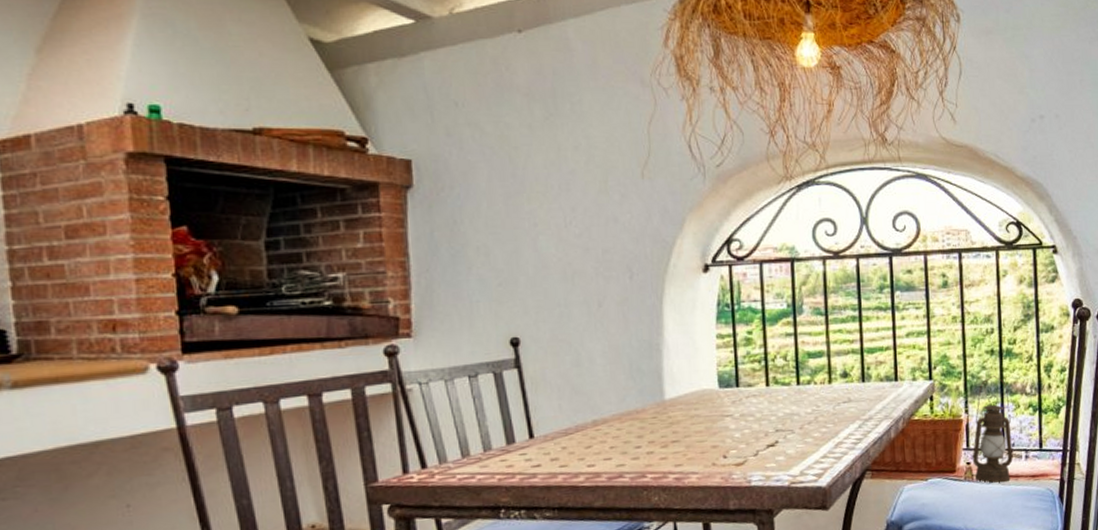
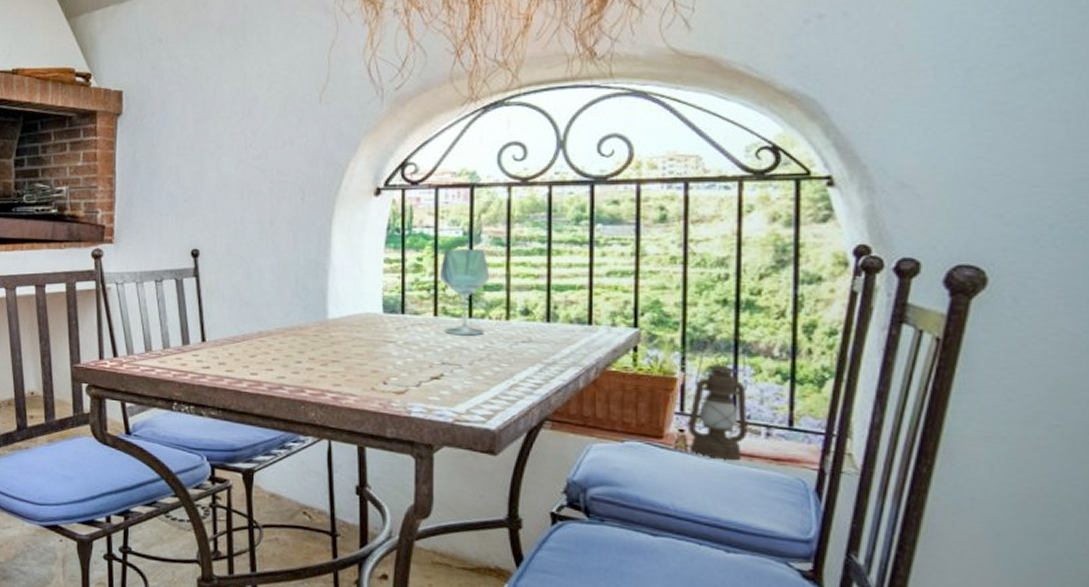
wine glass: none [768,319,813,402] -> present [439,249,490,335]

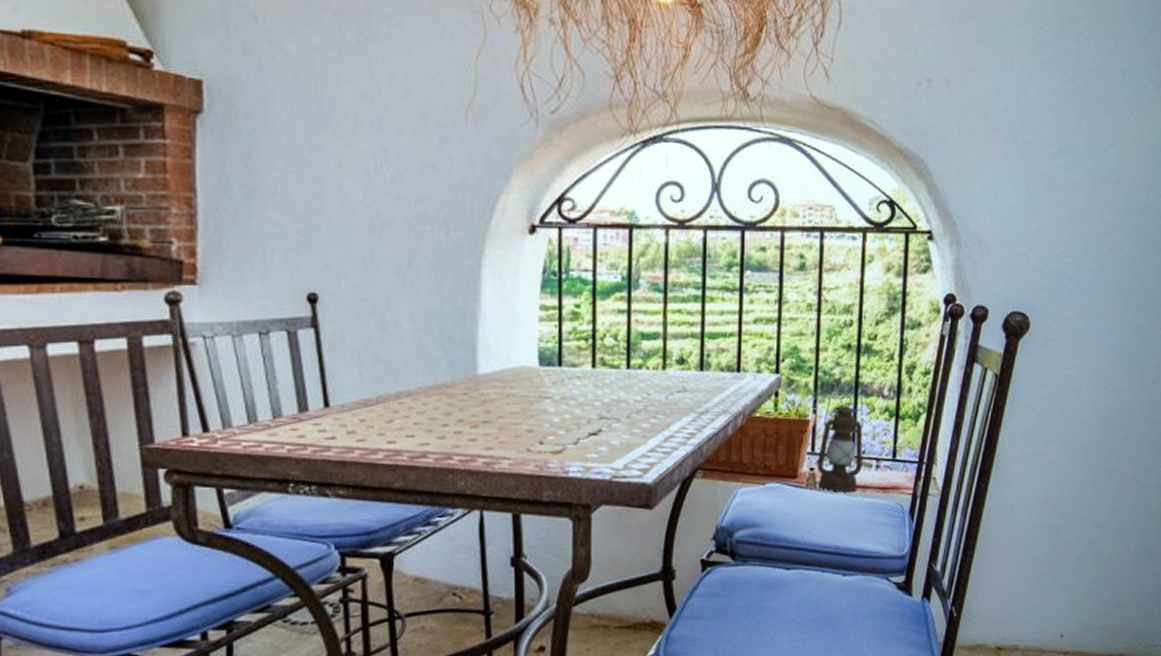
wine glass: present [439,249,490,335] -> none [597,295,648,386]

